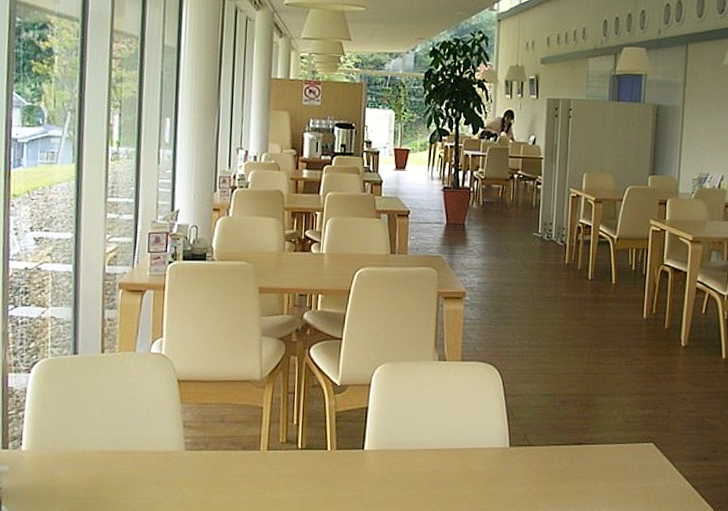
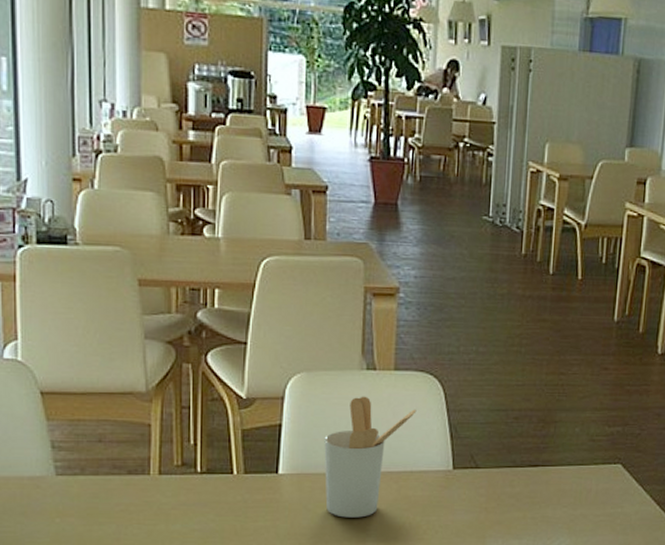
utensil holder: none [402,383,479,489] -> present [324,396,417,518]

